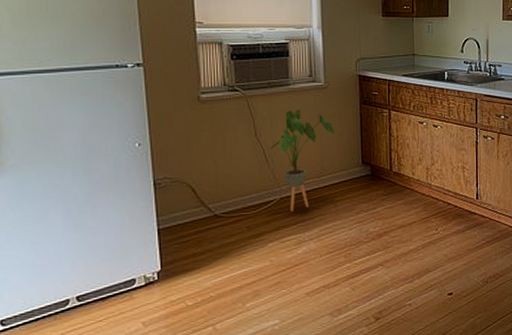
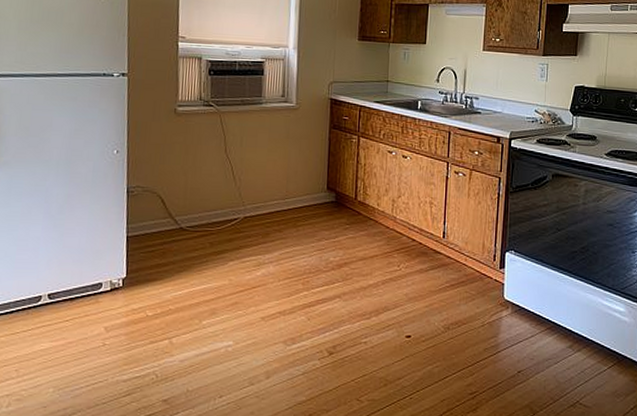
house plant: present [269,109,335,212] -> none [237,129,303,233]

